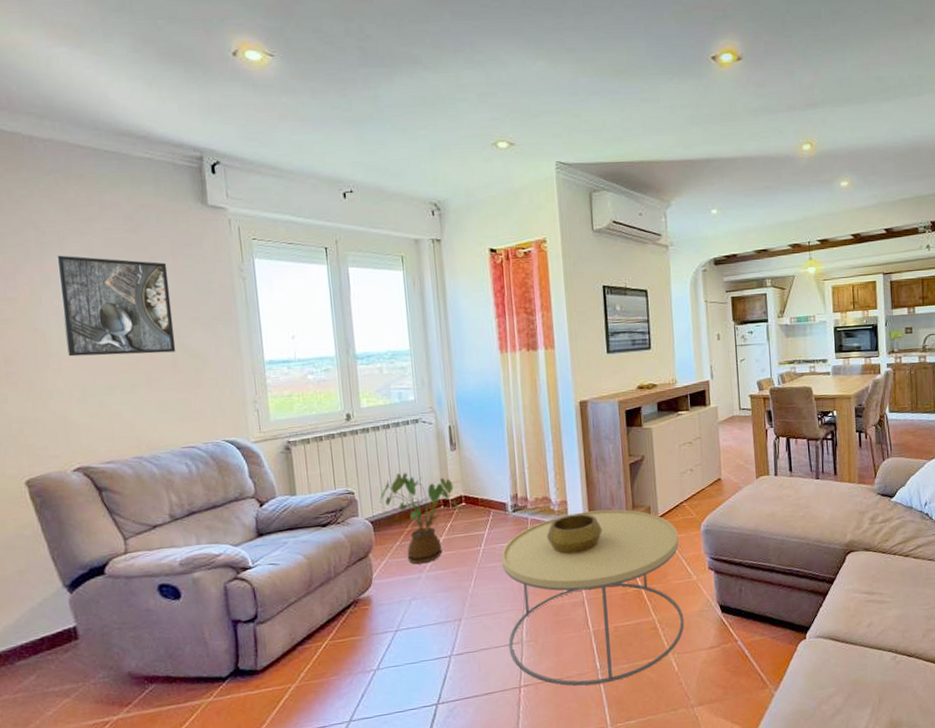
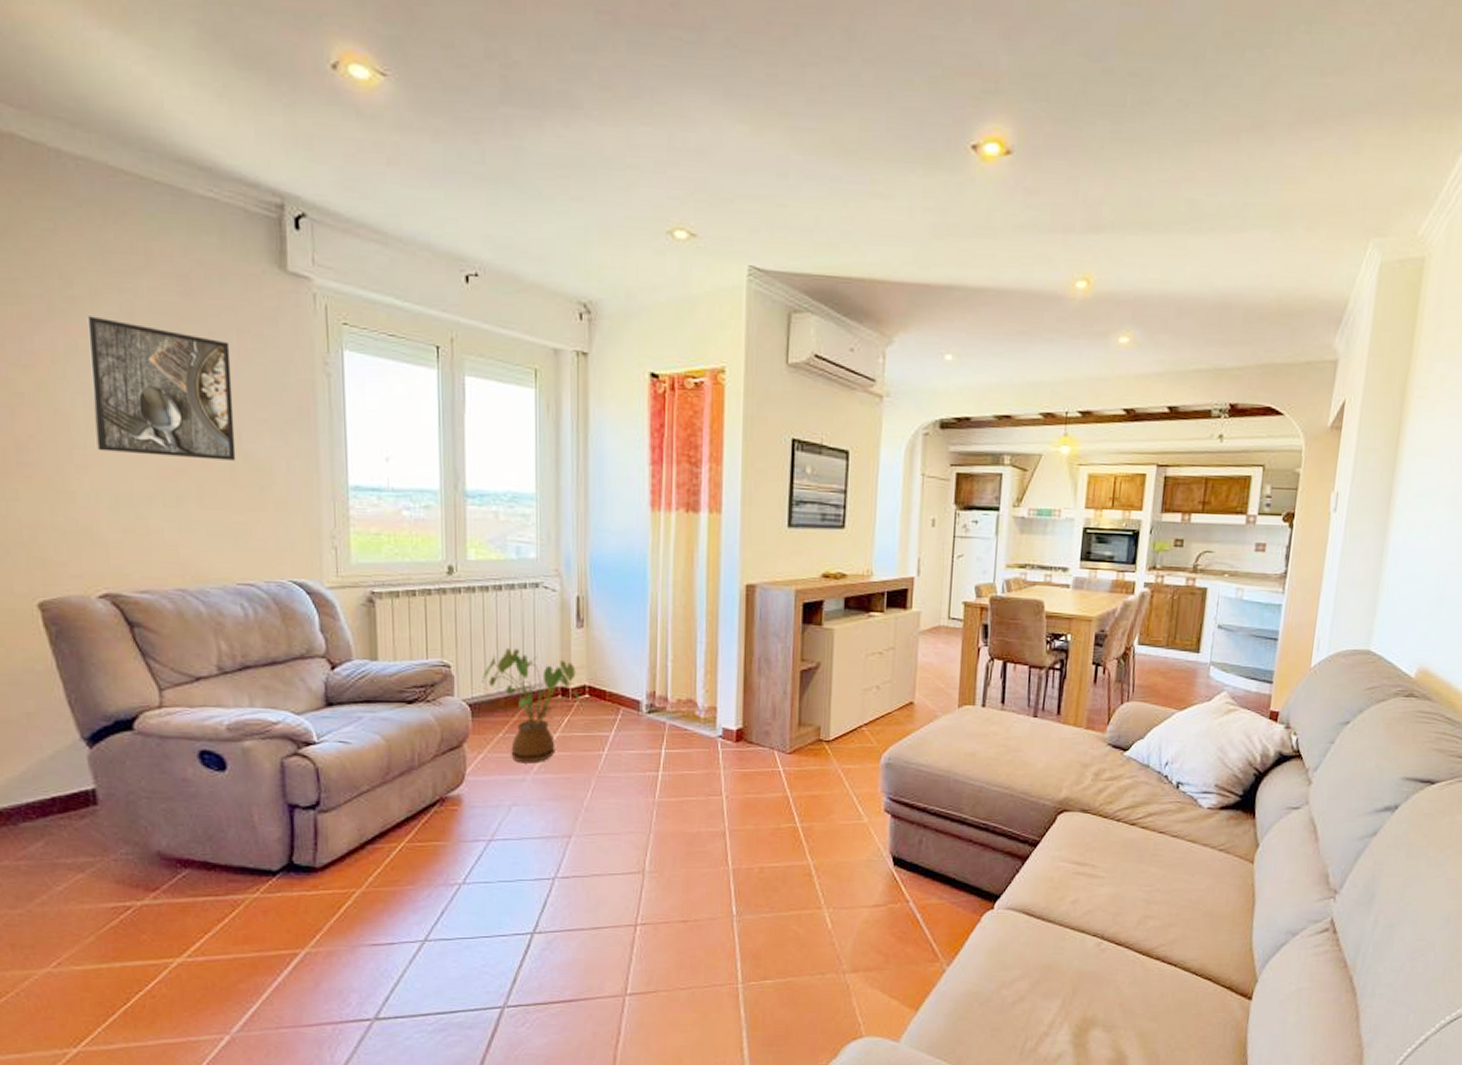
coffee table: present [501,509,684,686] -> none [627,723,851,932]
decorative bowl: present [547,513,602,555] -> none [687,724,757,774]

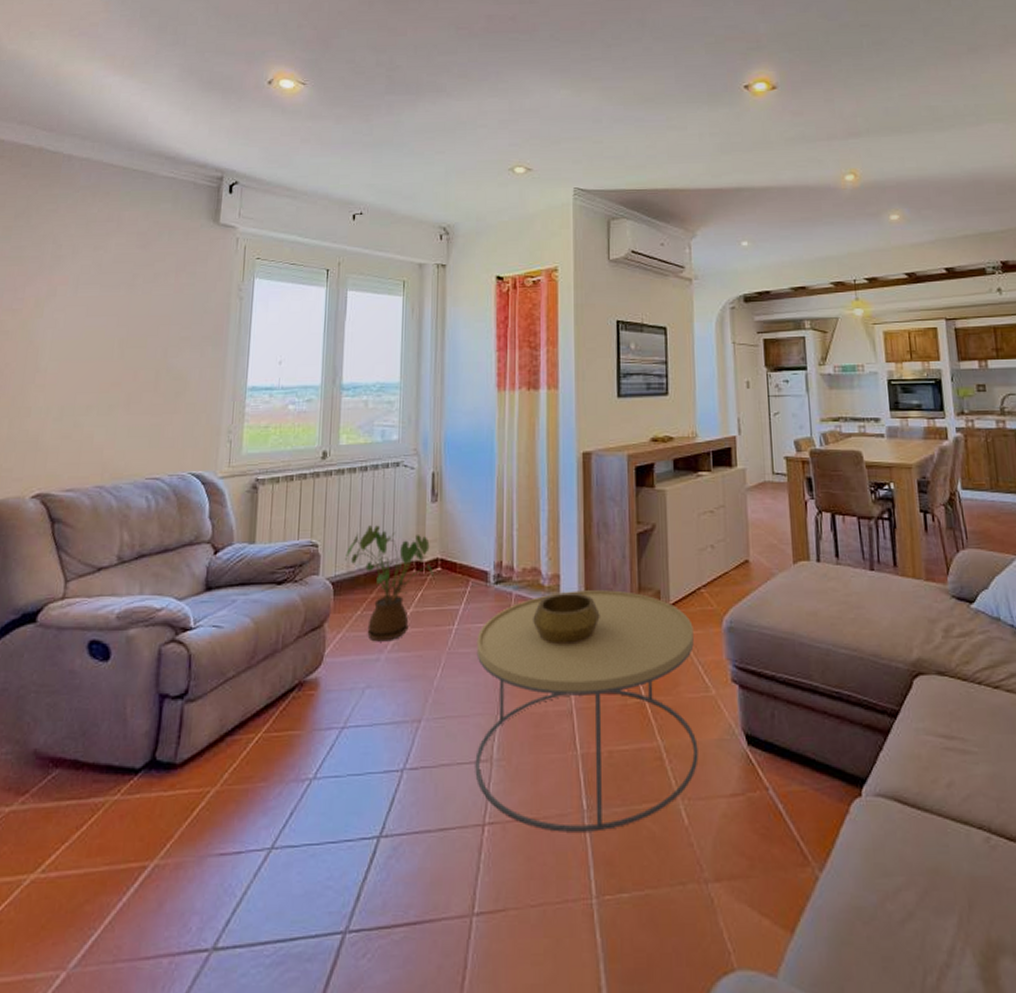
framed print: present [87,316,236,461] -> none [55,269,169,373]
coffee table: none [627,723,851,932] -> present [475,590,699,832]
decorative bowl: none [687,724,757,774] -> present [533,592,600,645]

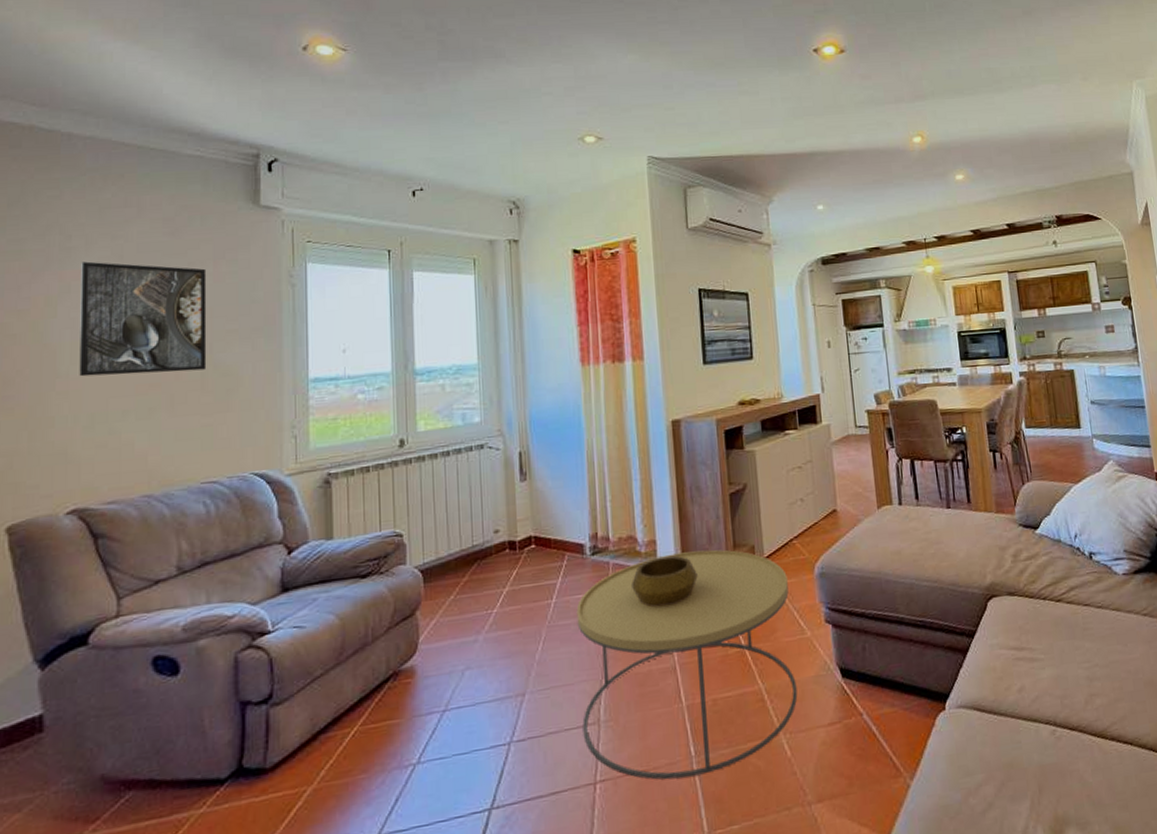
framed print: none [55,269,169,373] -> present [79,261,207,377]
house plant: present [344,525,434,642] -> none [432,509,528,624]

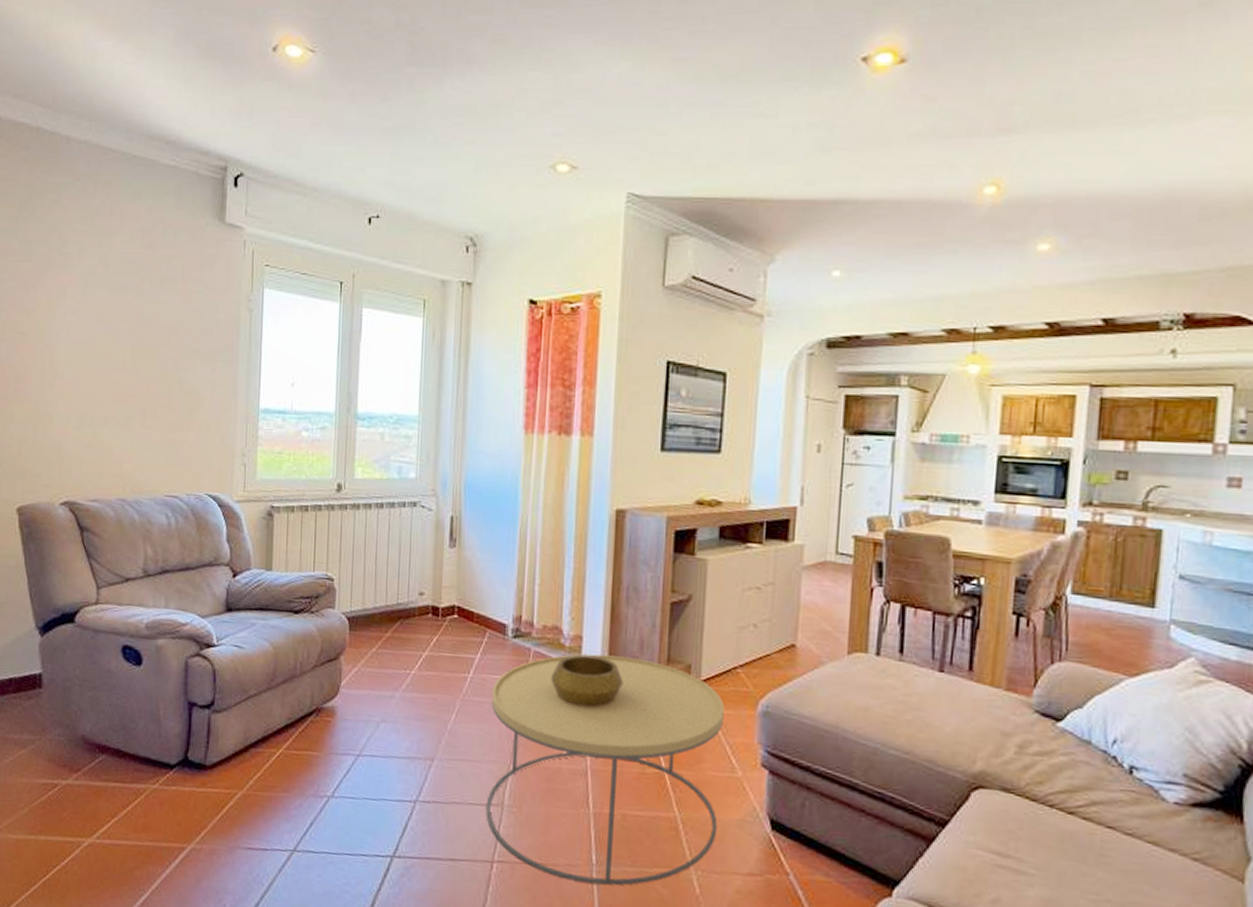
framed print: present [79,261,207,377] -> none [72,268,176,387]

